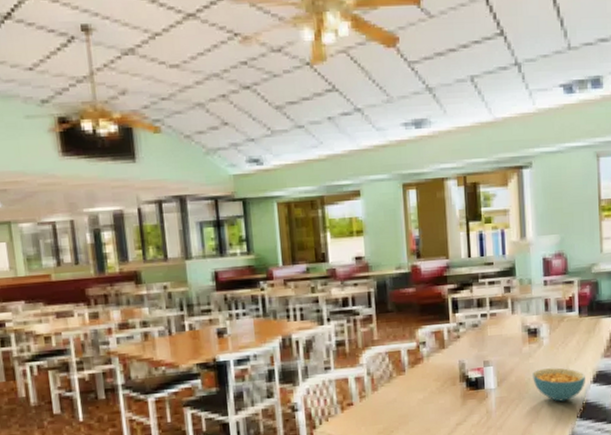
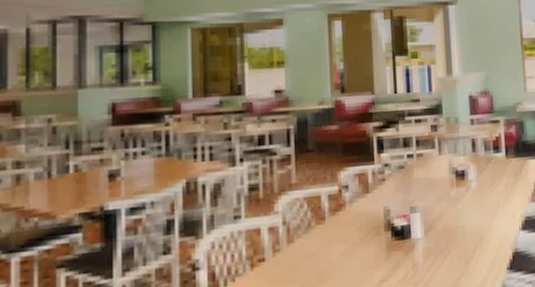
cereal bowl: present [532,367,585,402] -> none [461,213,514,252]

